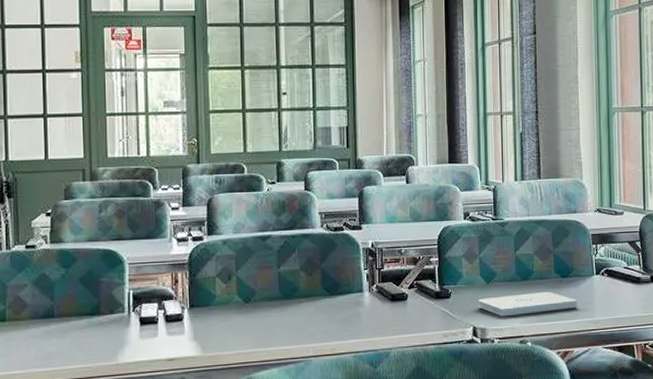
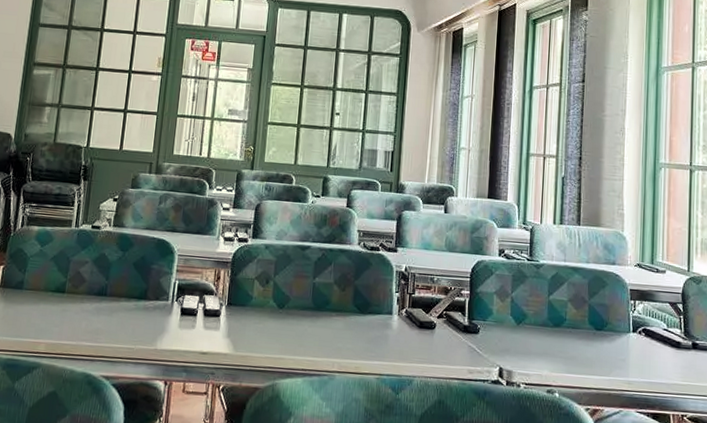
notepad: present [478,291,578,317] -> none [506,339,611,365]

